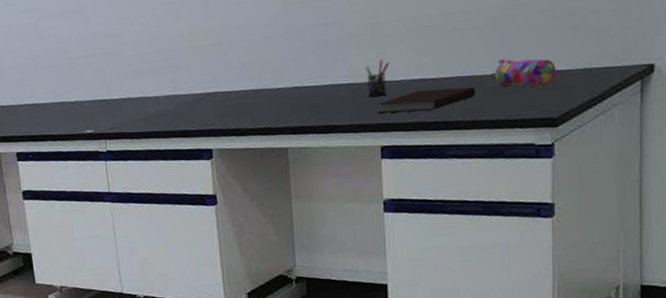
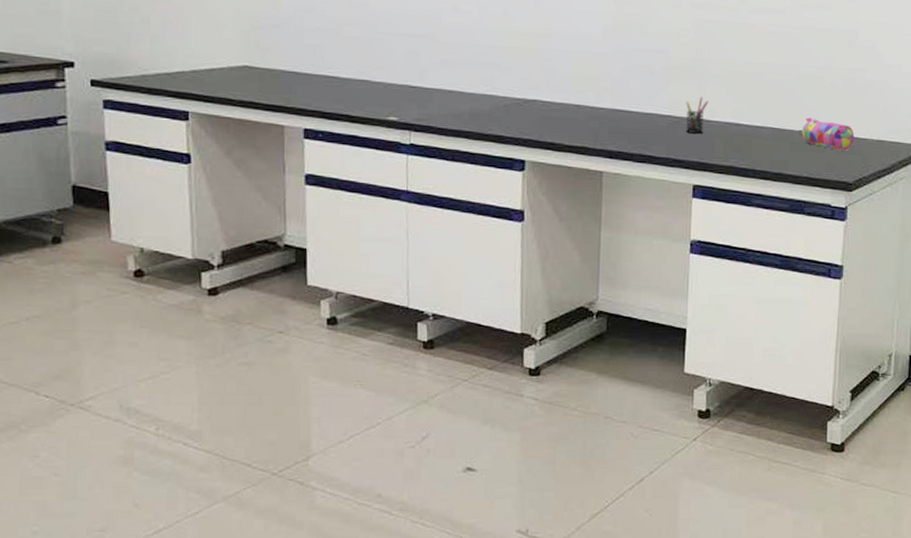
notebook: present [376,87,476,114] -> none [692,134,784,157]

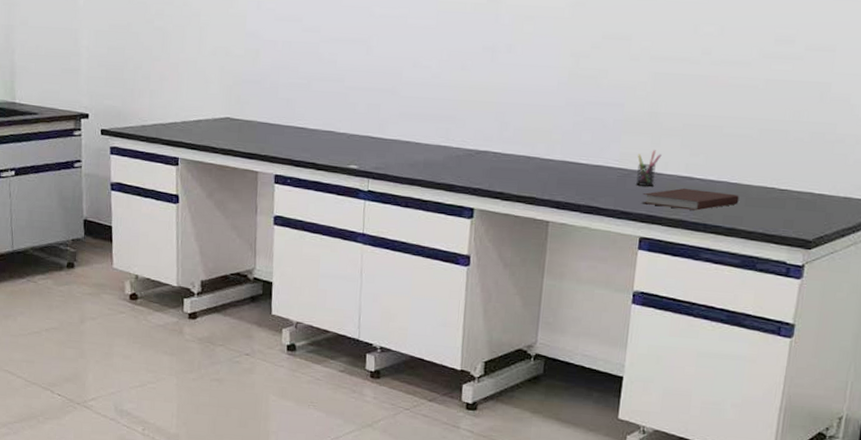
notebook: none [692,134,784,157] -> present [641,187,739,211]
pencil case: present [798,117,854,151] -> none [755,172,818,207]

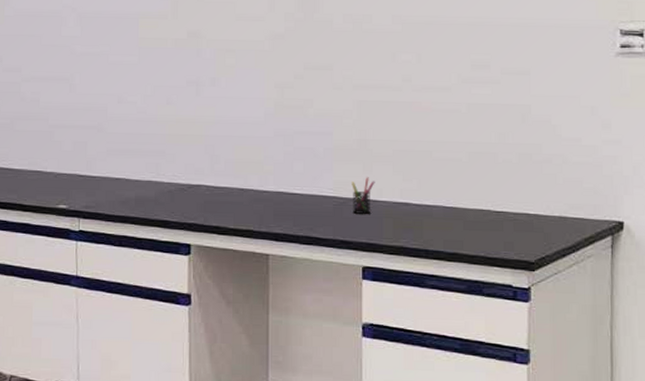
notebook: present [641,187,739,211] -> none [360,214,457,237]

